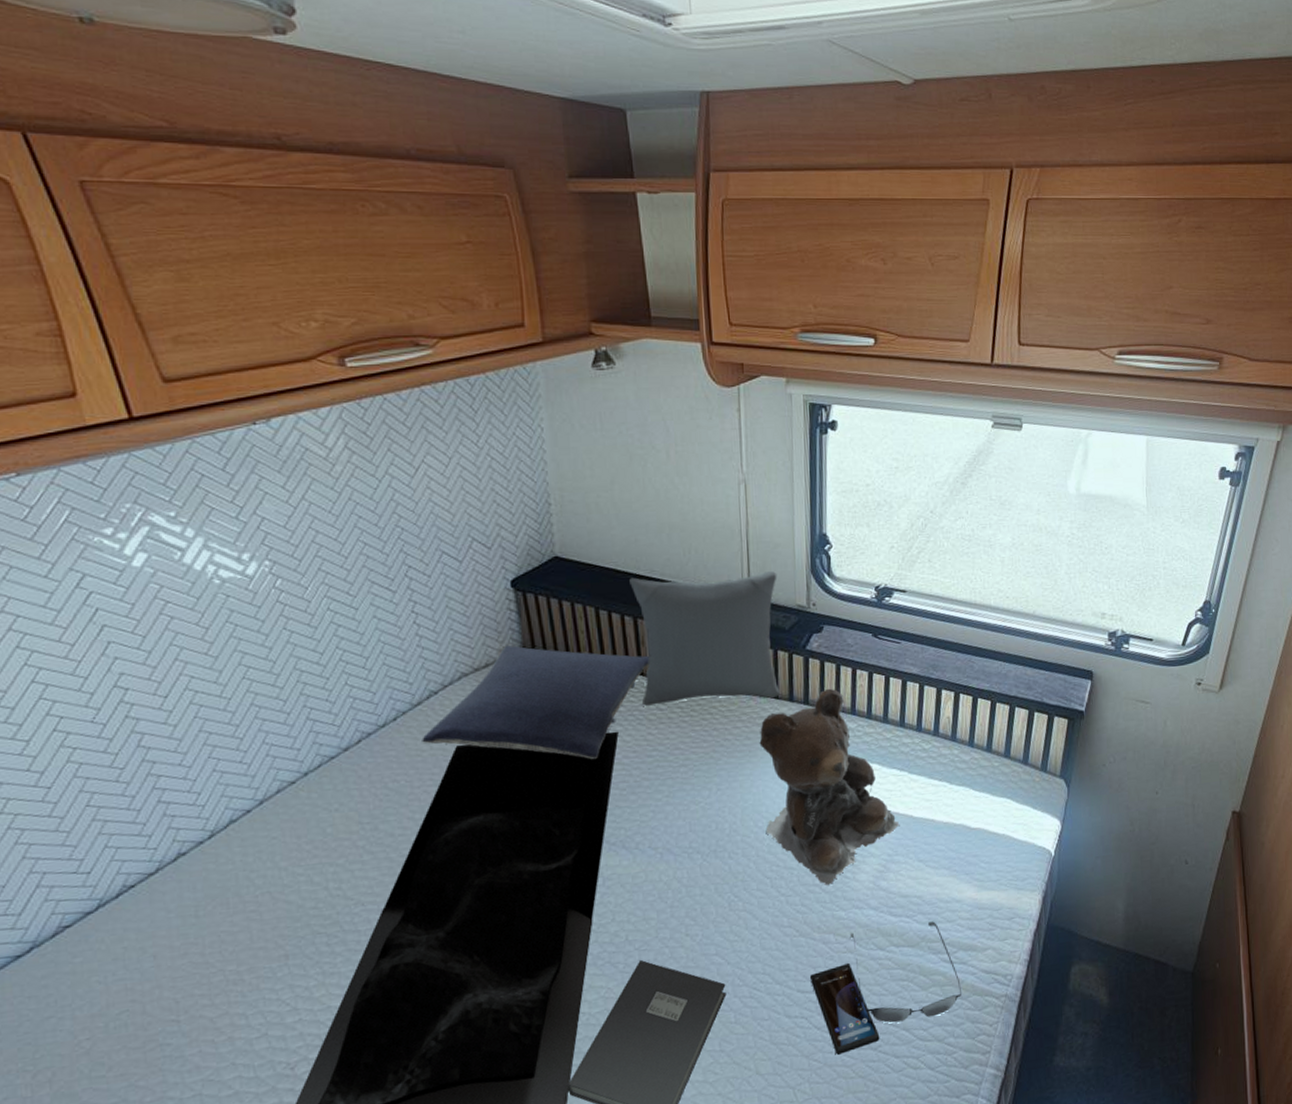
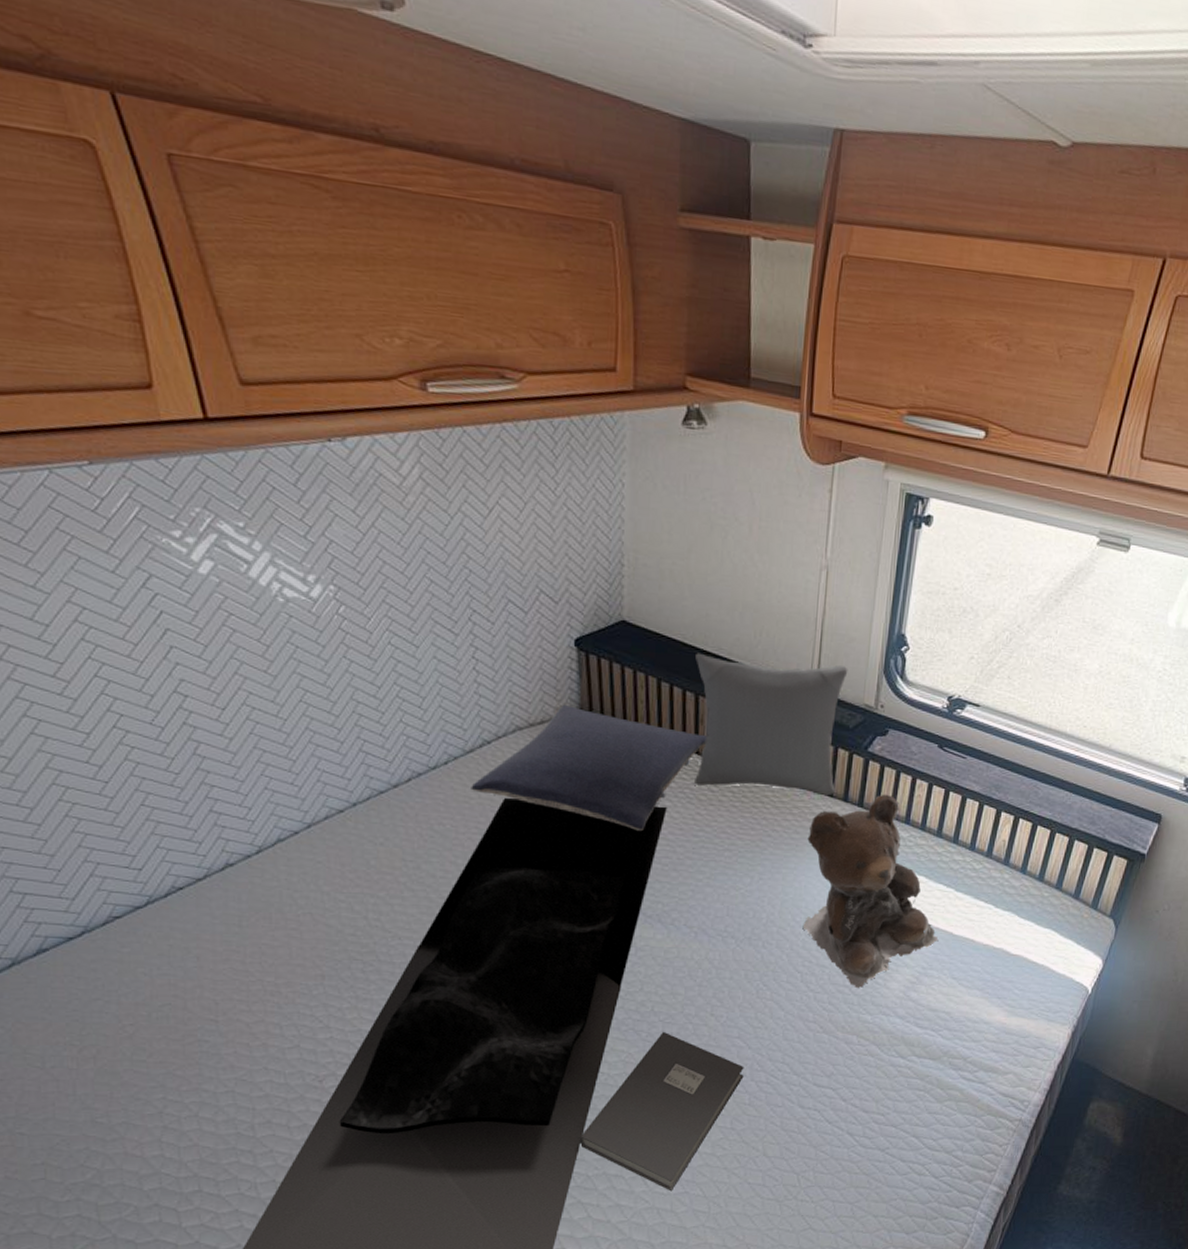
smartphone: present [809,962,880,1055] -> none [827,1065,889,1150]
eyeglasses: present [851,921,961,1023] -> none [874,1037,977,1129]

